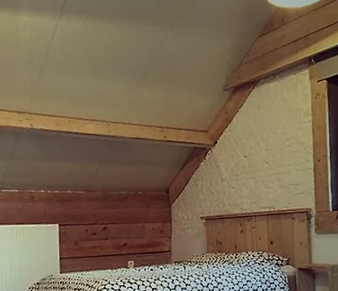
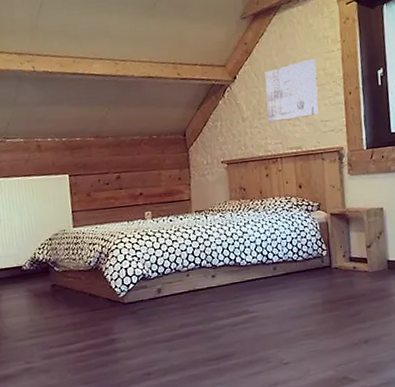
wall art: none [243,128,290,184] -> present [265,58,319,123]

